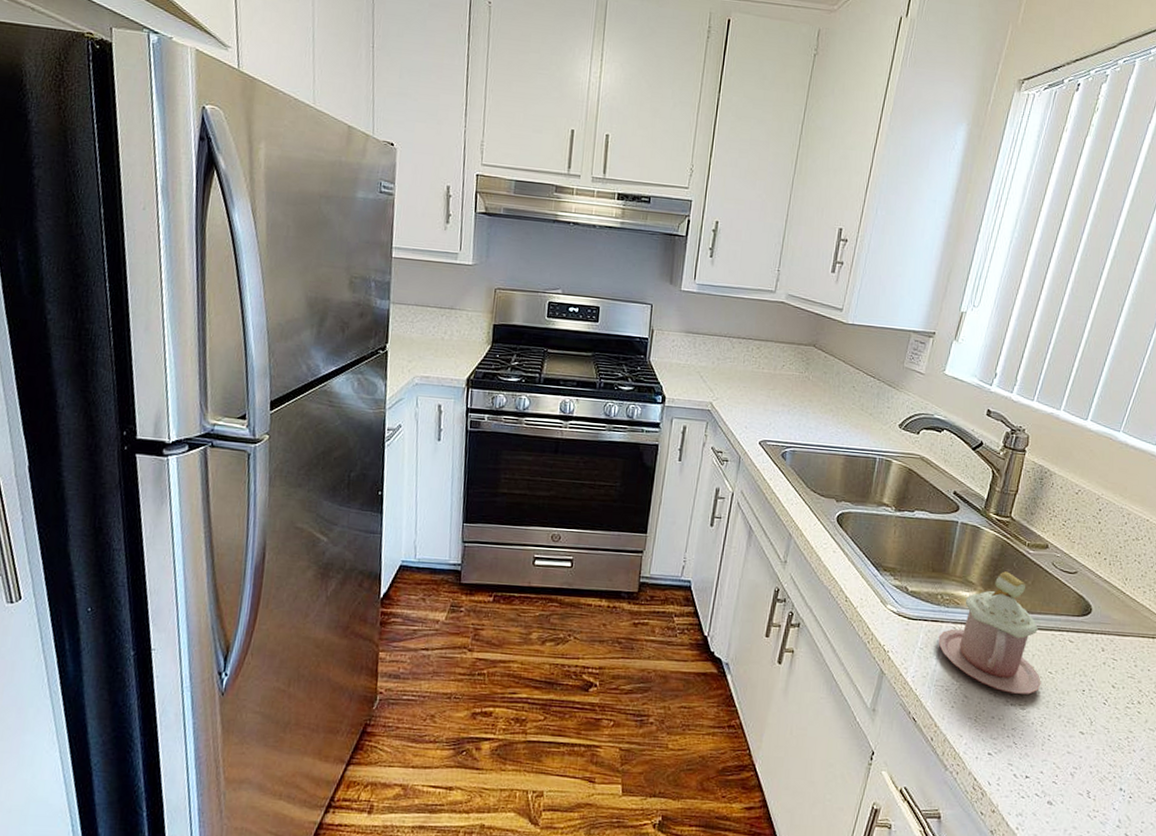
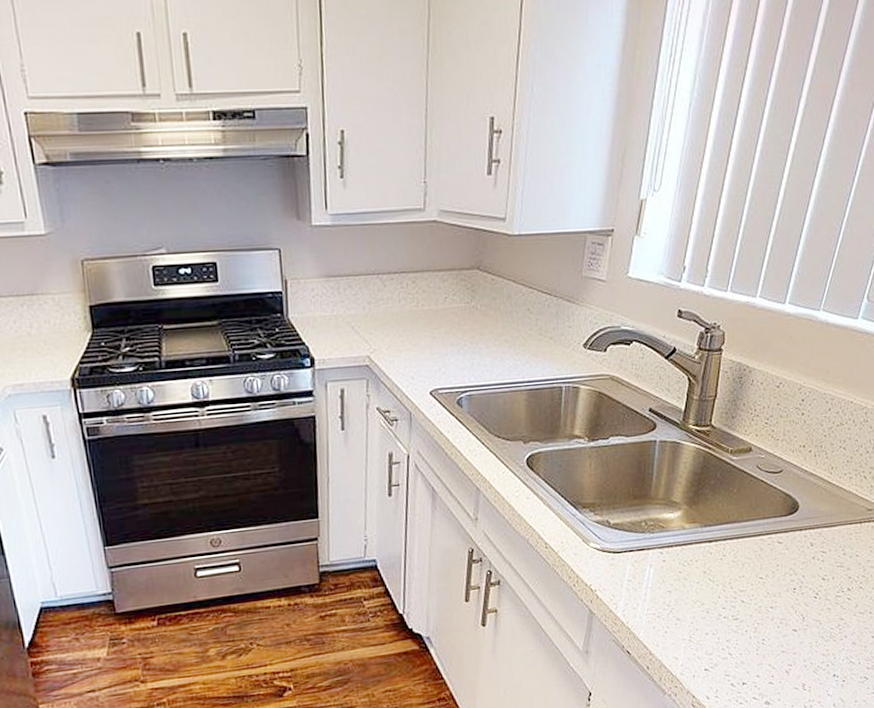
mug: present [938,571,1041,694] -> none [646,484,752,607]

